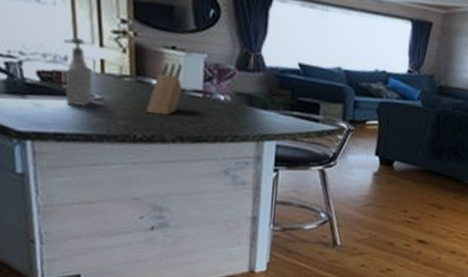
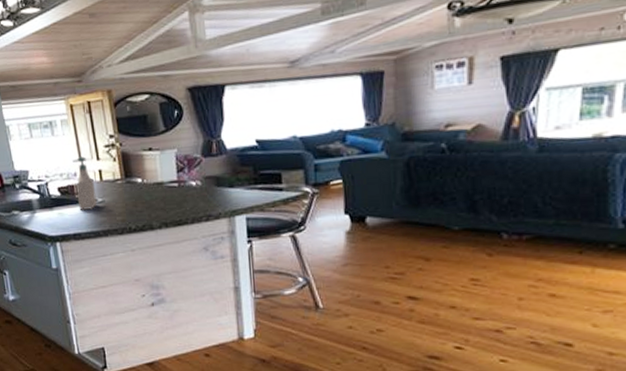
knife block: present [145,62,183,115] -> none [135,161,162,208]

